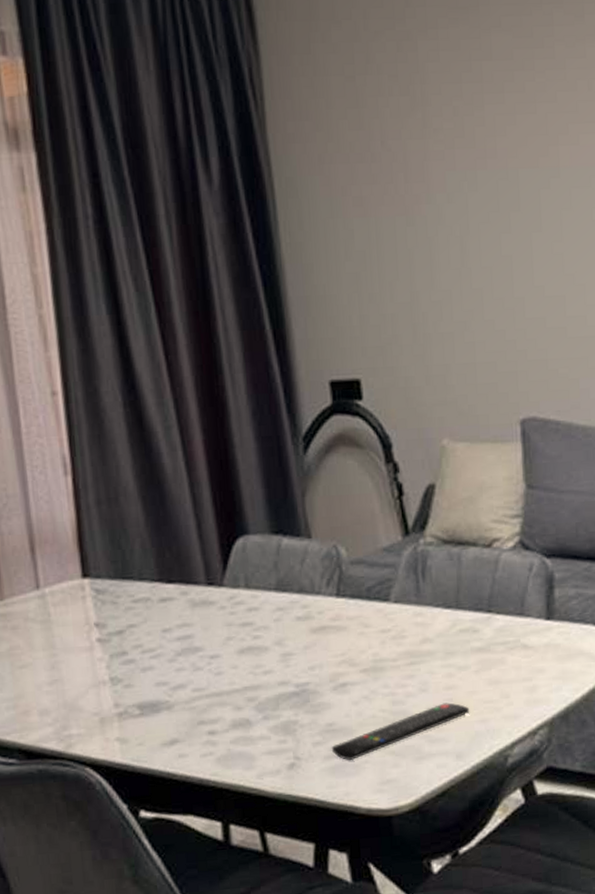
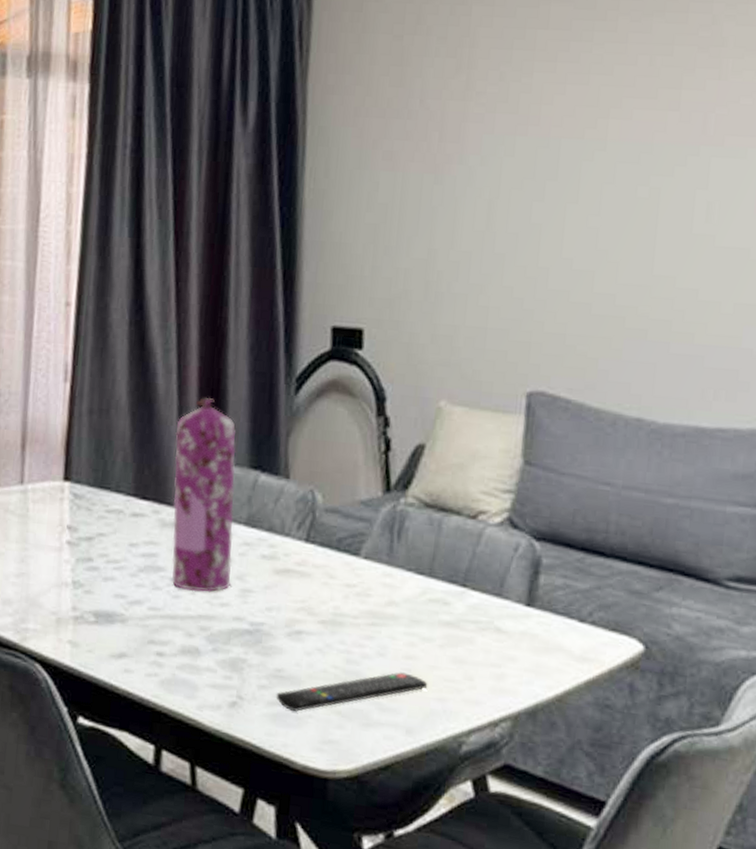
gas cylinder: none [191,469,270,666] -> present [171,397,236,593]

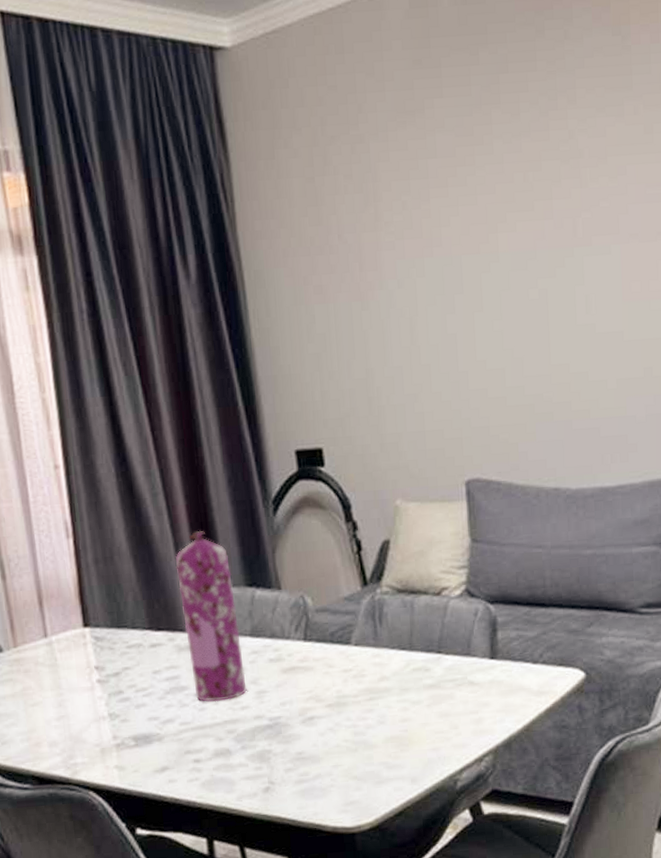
remote control: present [276,672,428,713] -> none [301,733,423,785]

